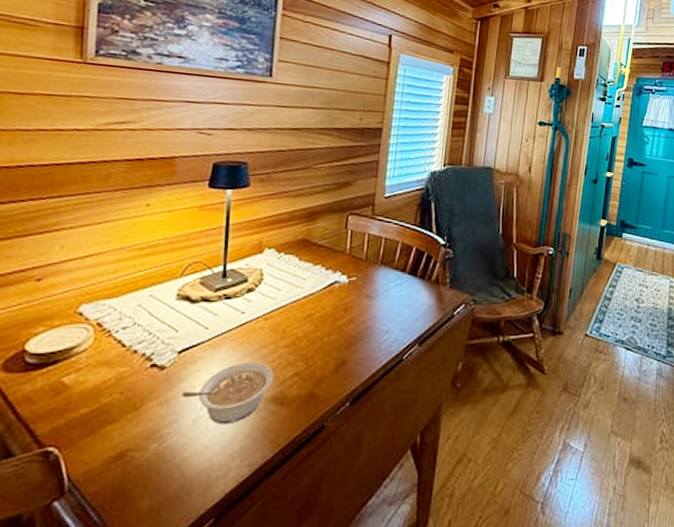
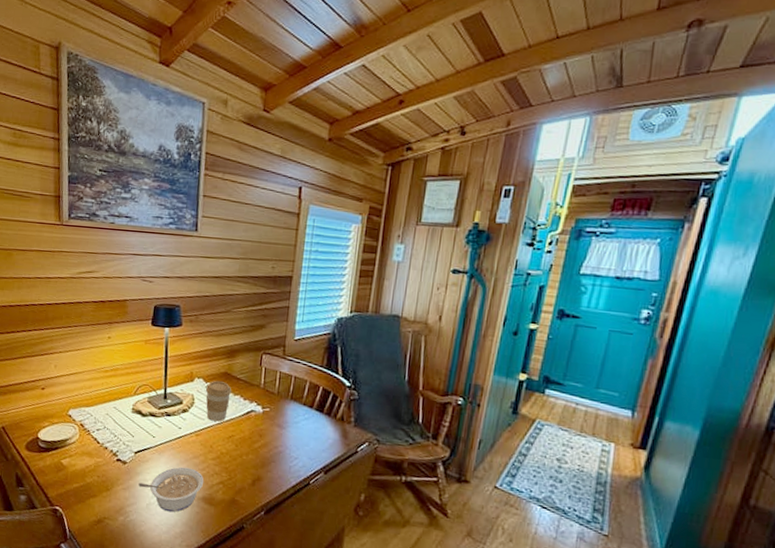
coffee cup: none [277,249,311,299] -> present [205,380,231,422]

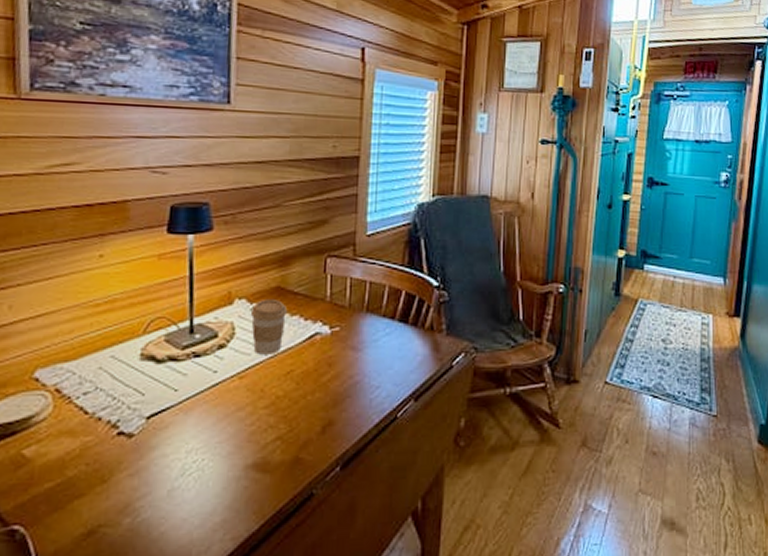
legume: present [138,467,204,512] -> none [154,425,254,496]

